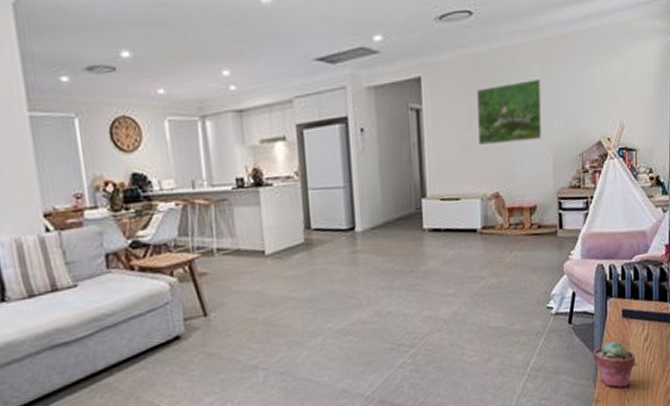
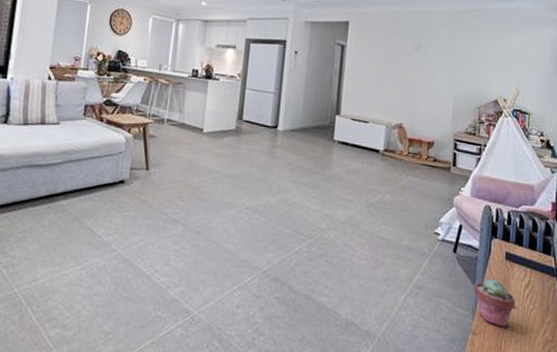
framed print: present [477,78,542,145] -> none [389,39,449,88]

